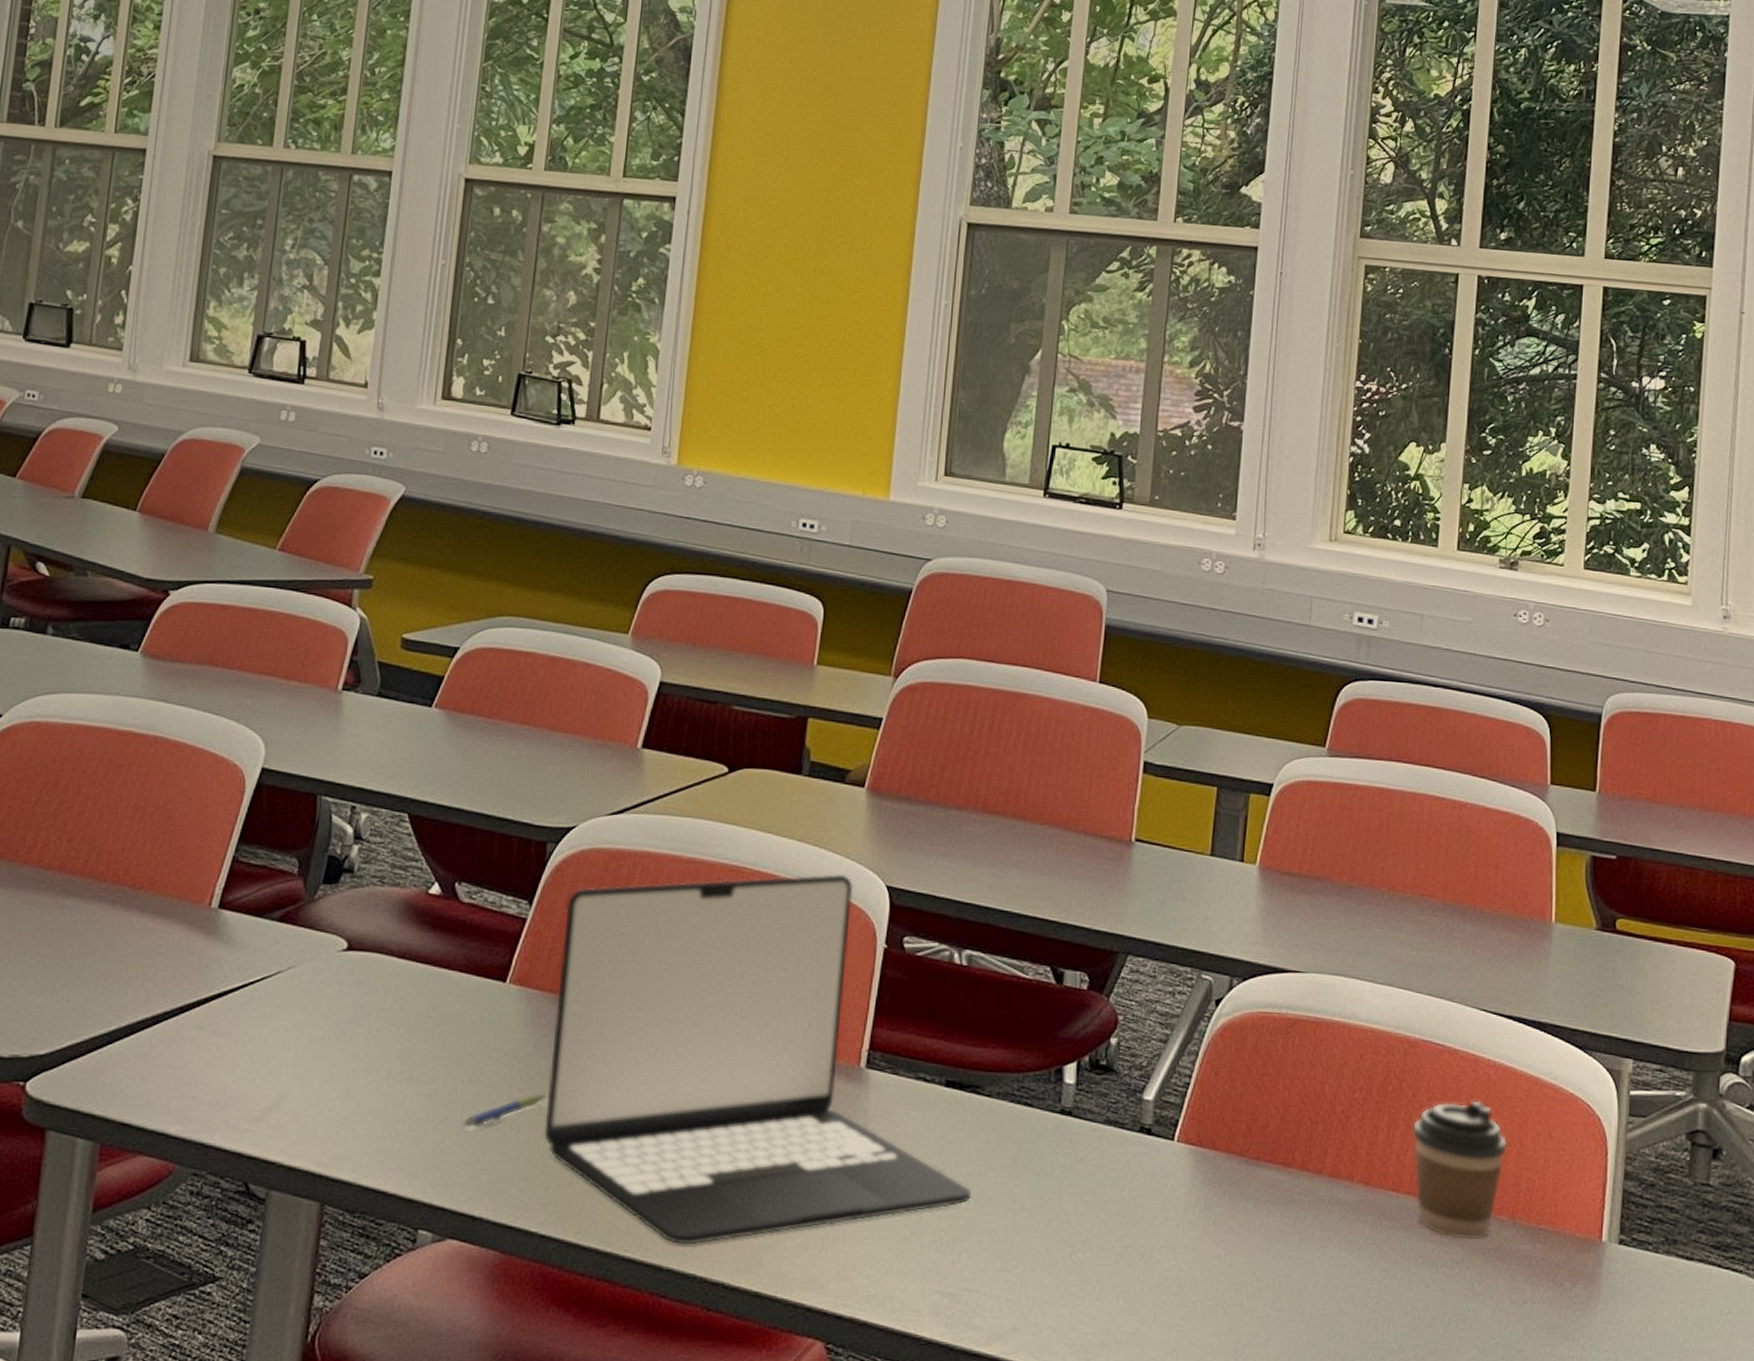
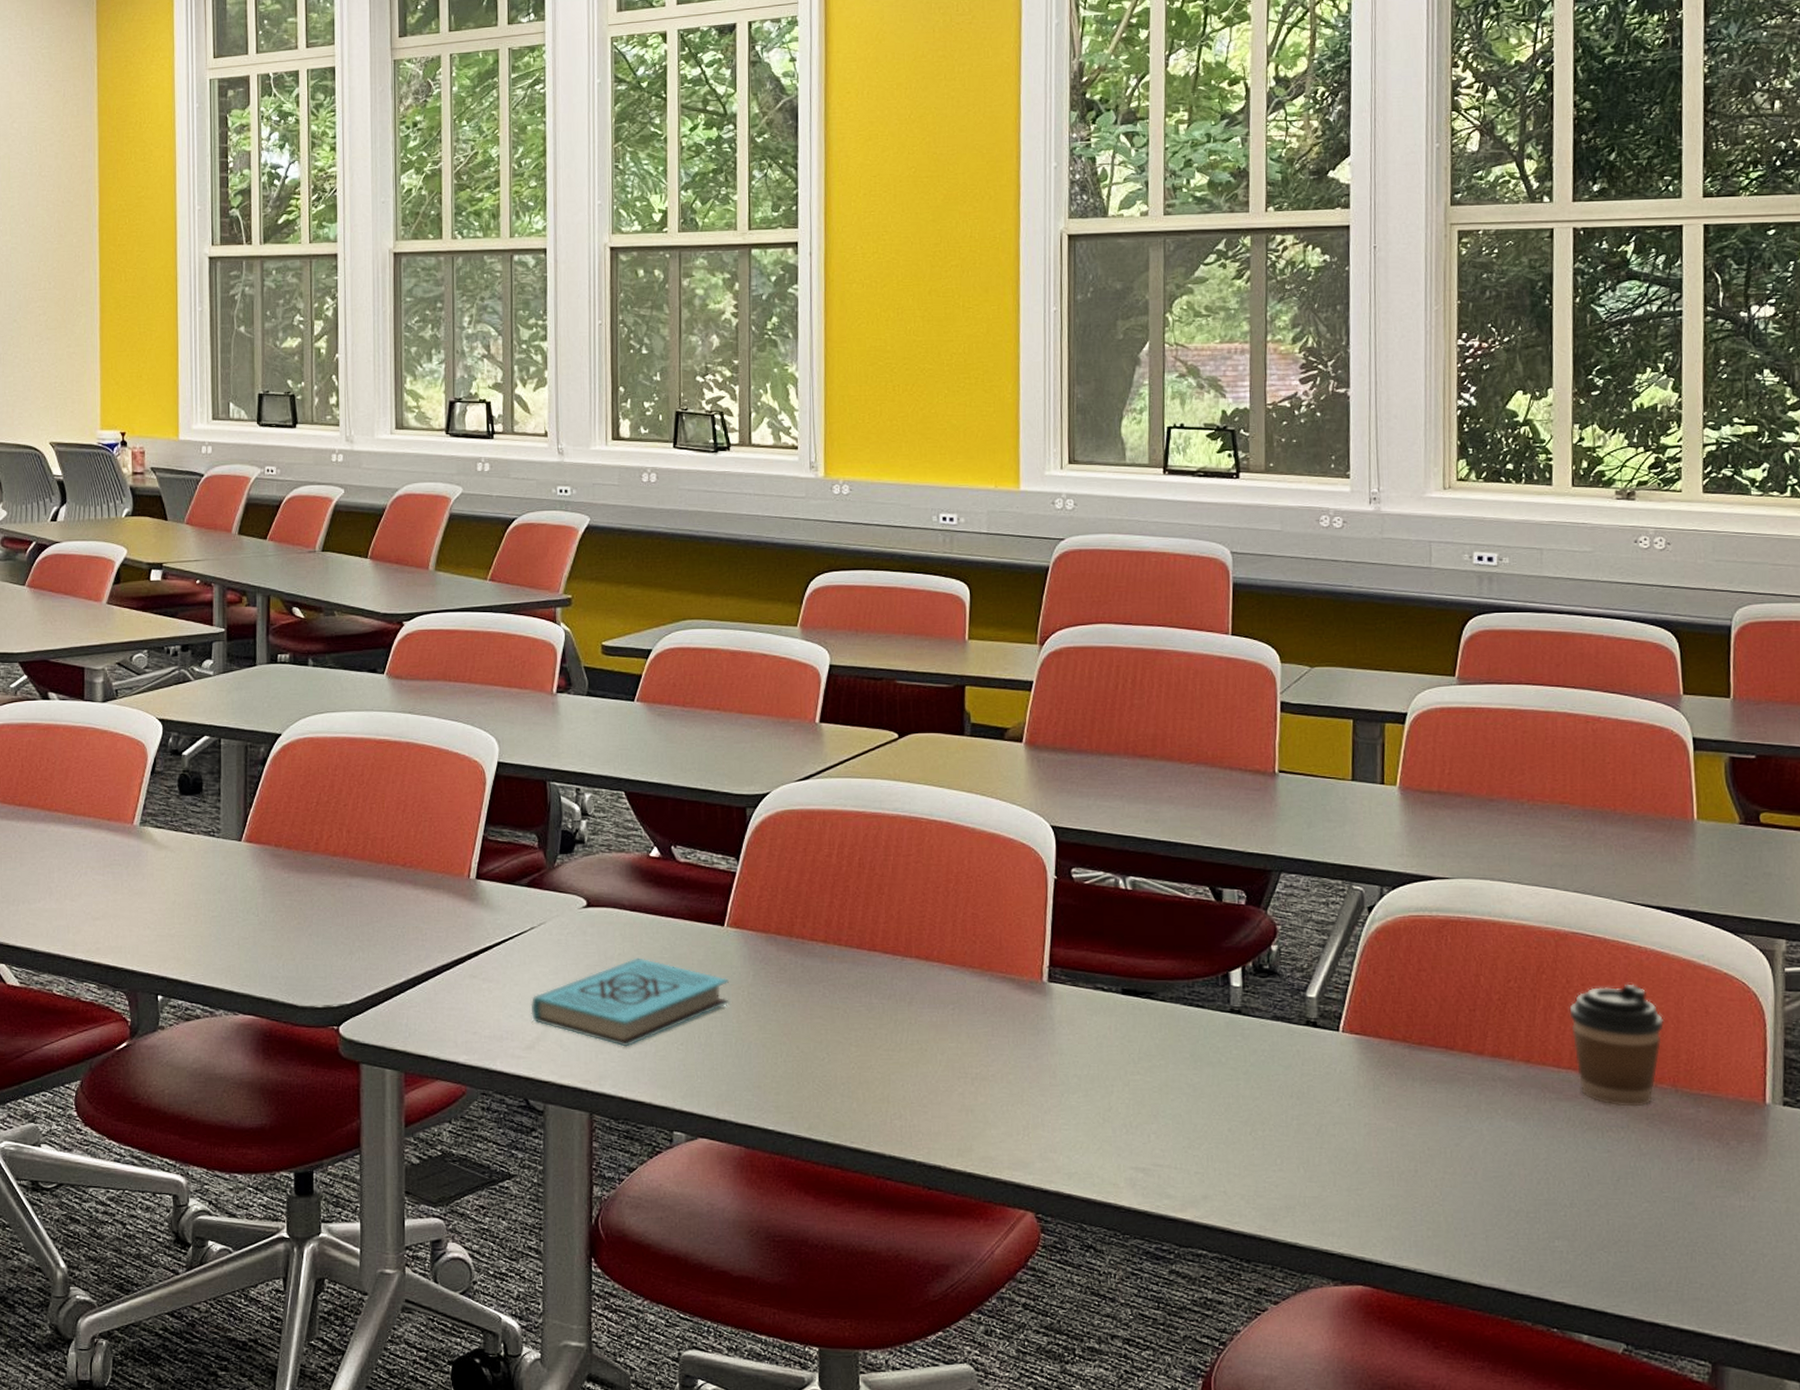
book: none [264,1015,504,1124] -> present [530,957,729,1047]
pen: present [462,1093,547,1129] -> none [700,1016,770,1047]
laptop: present [544,873,972,1245] -> none [769,818,1155,1136]

